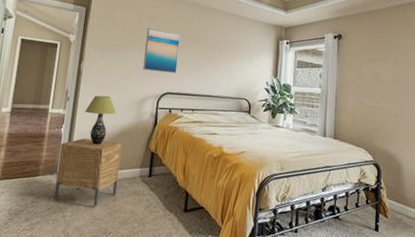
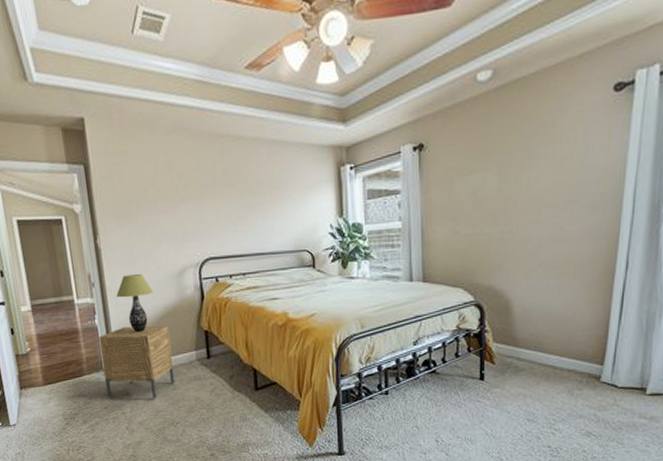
wall art: present [143,27,181,74] -> none [166,178,215,235]

